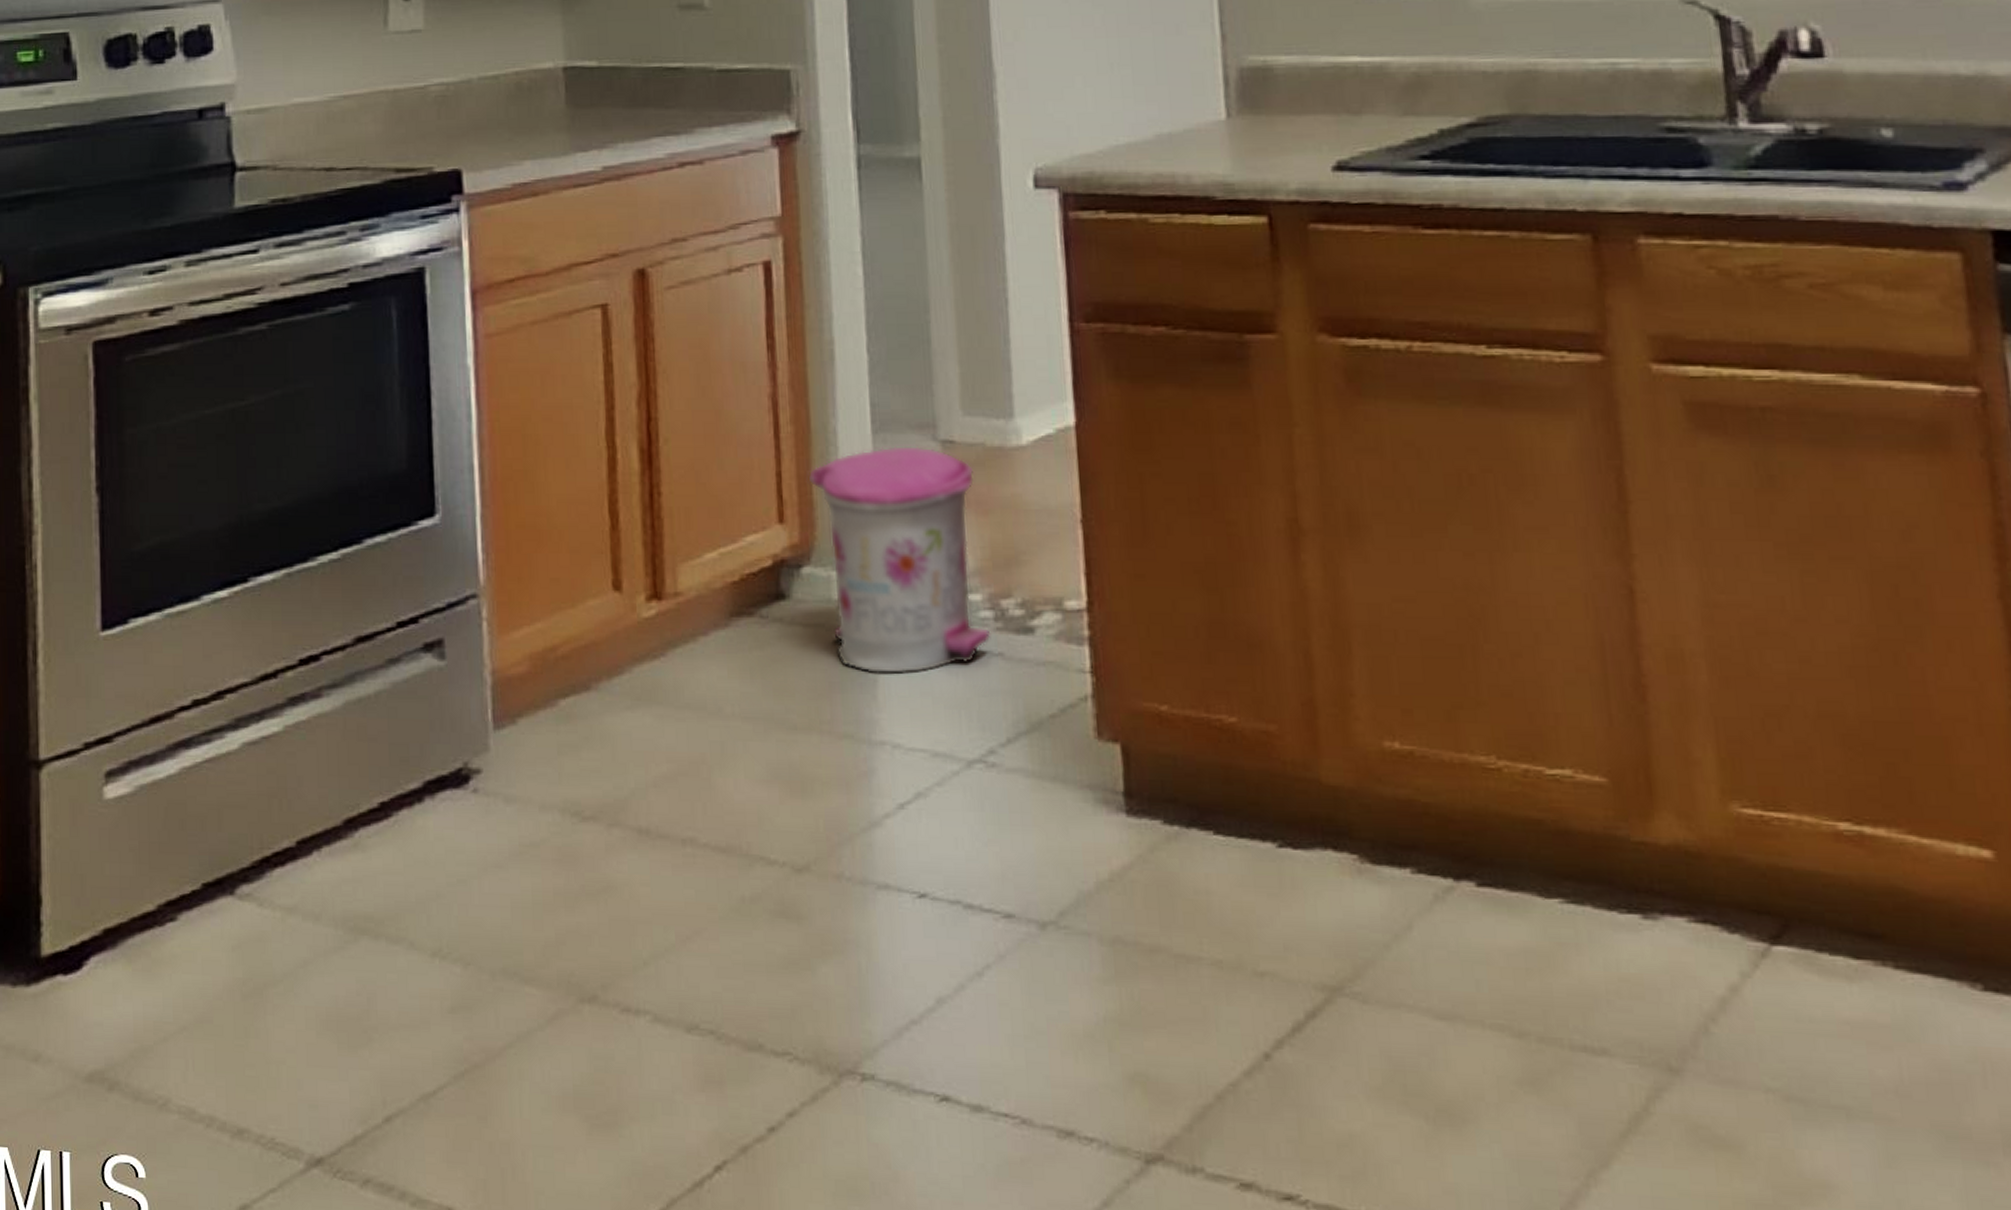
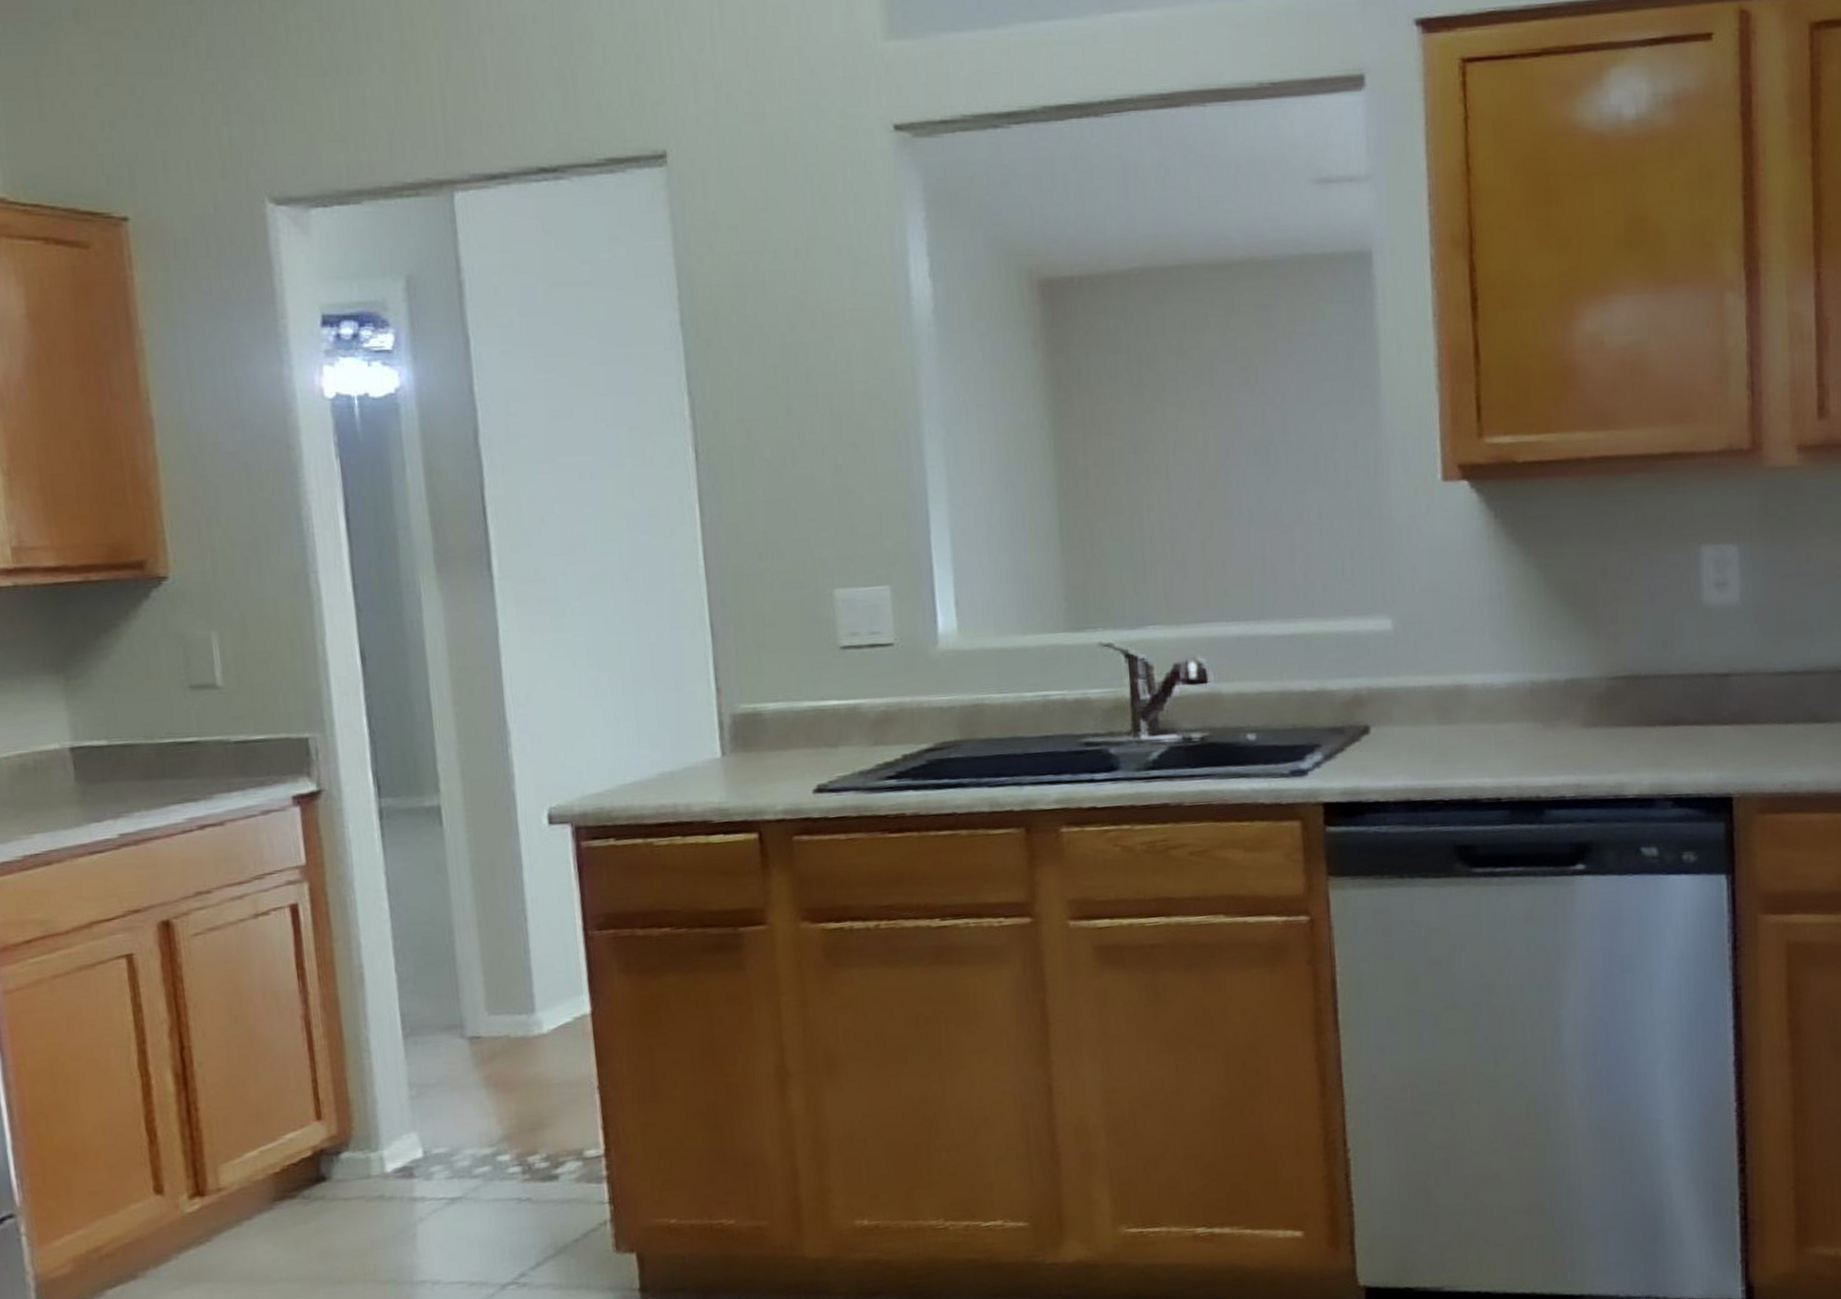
trash can: present [808,445,991,675] -> none [343,1043,520,1230]

